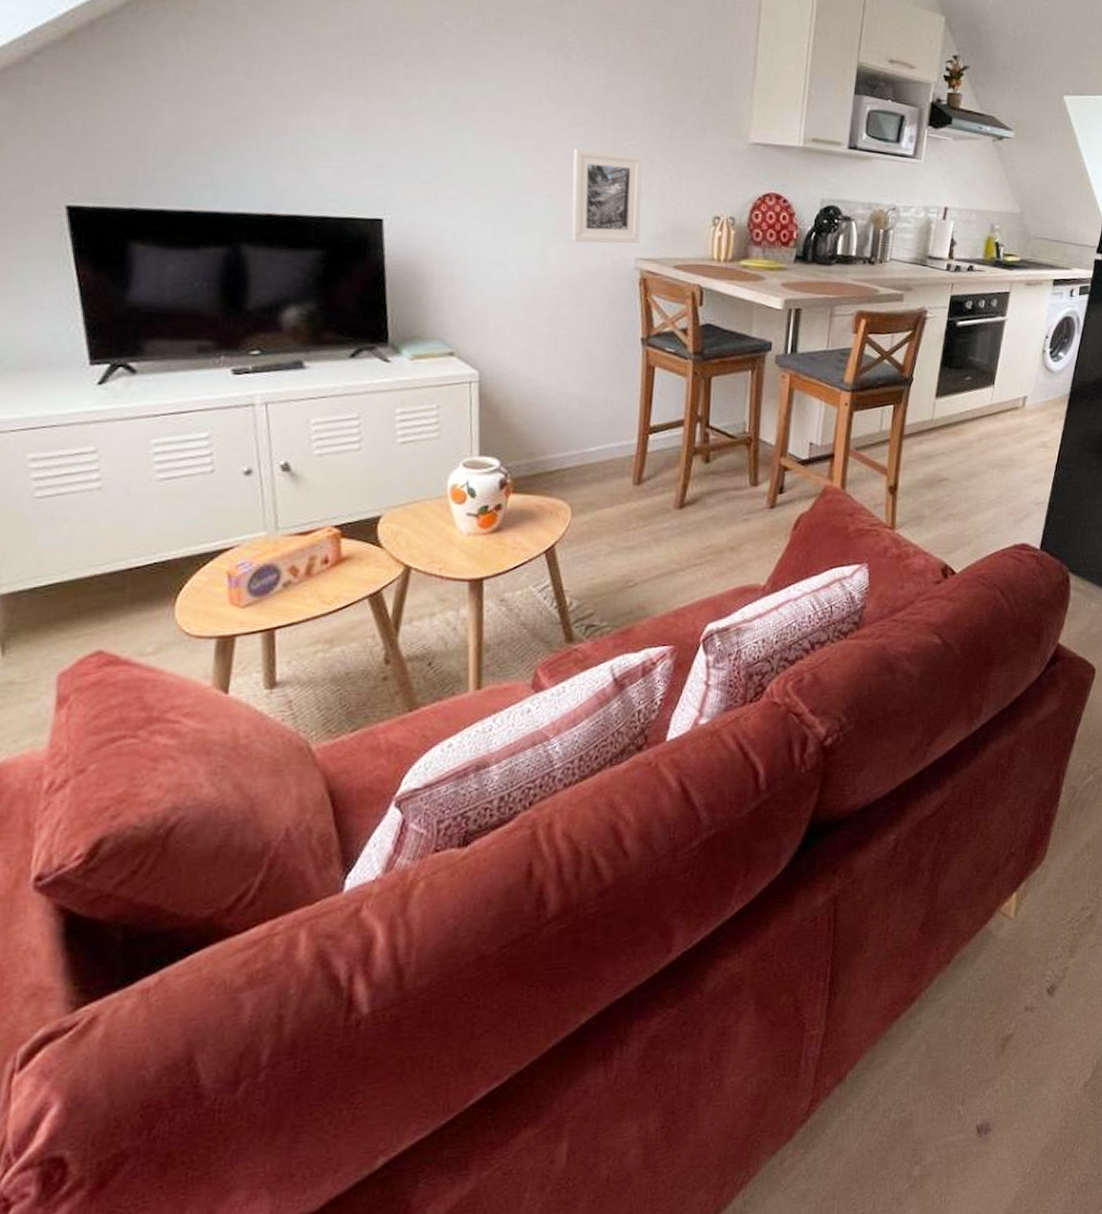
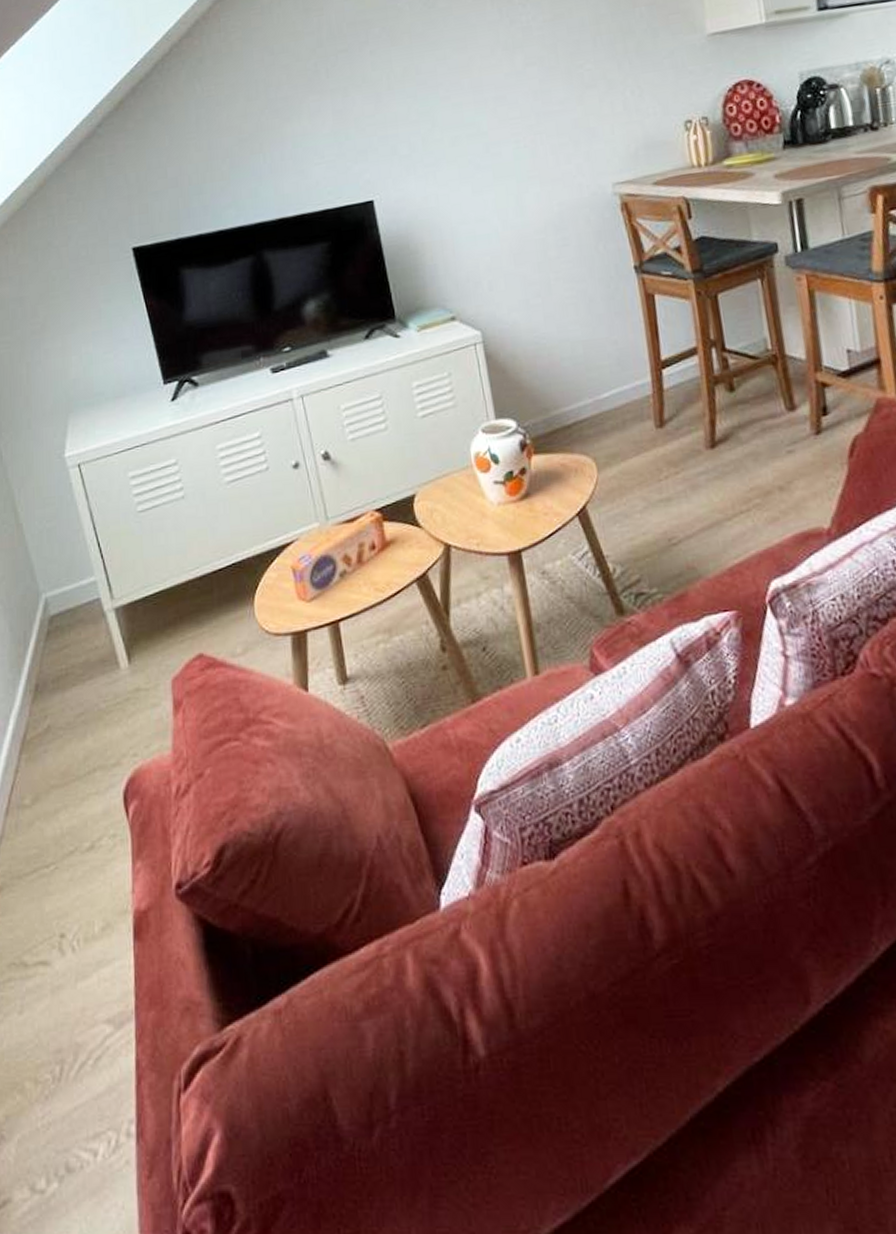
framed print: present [571,148,643,244] -> none [531,78,613,182]

